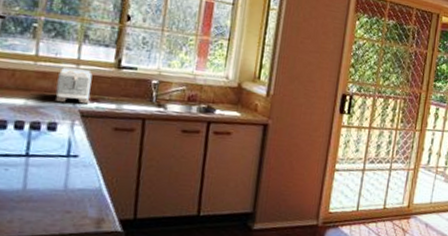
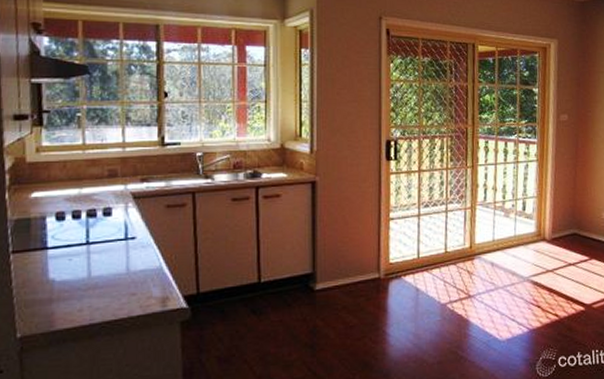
toaster: present [54,67,93,104] -> none [106,152,140,186]

